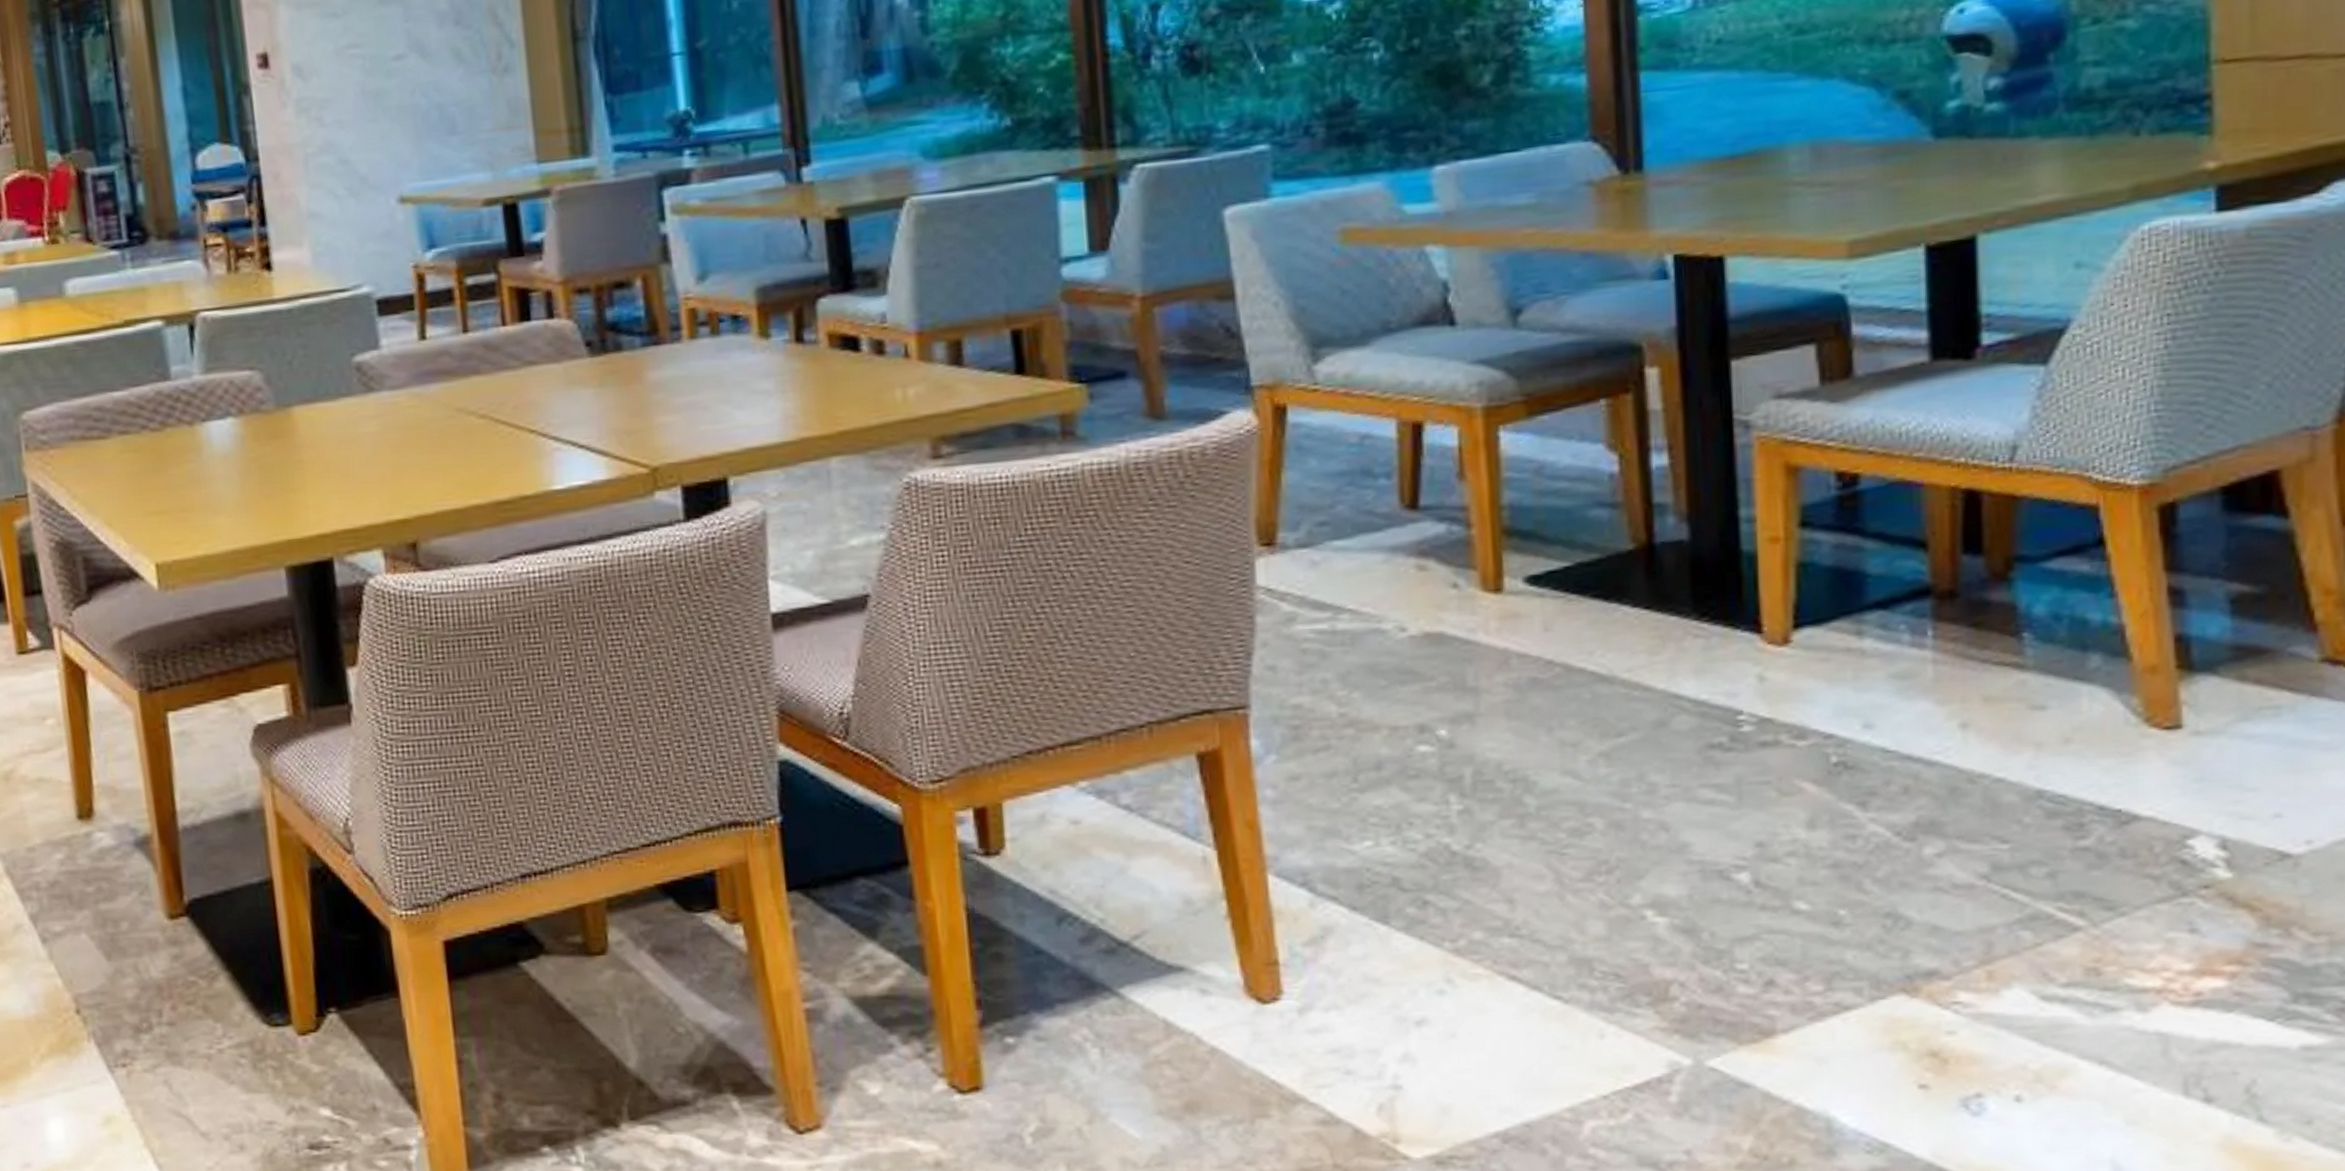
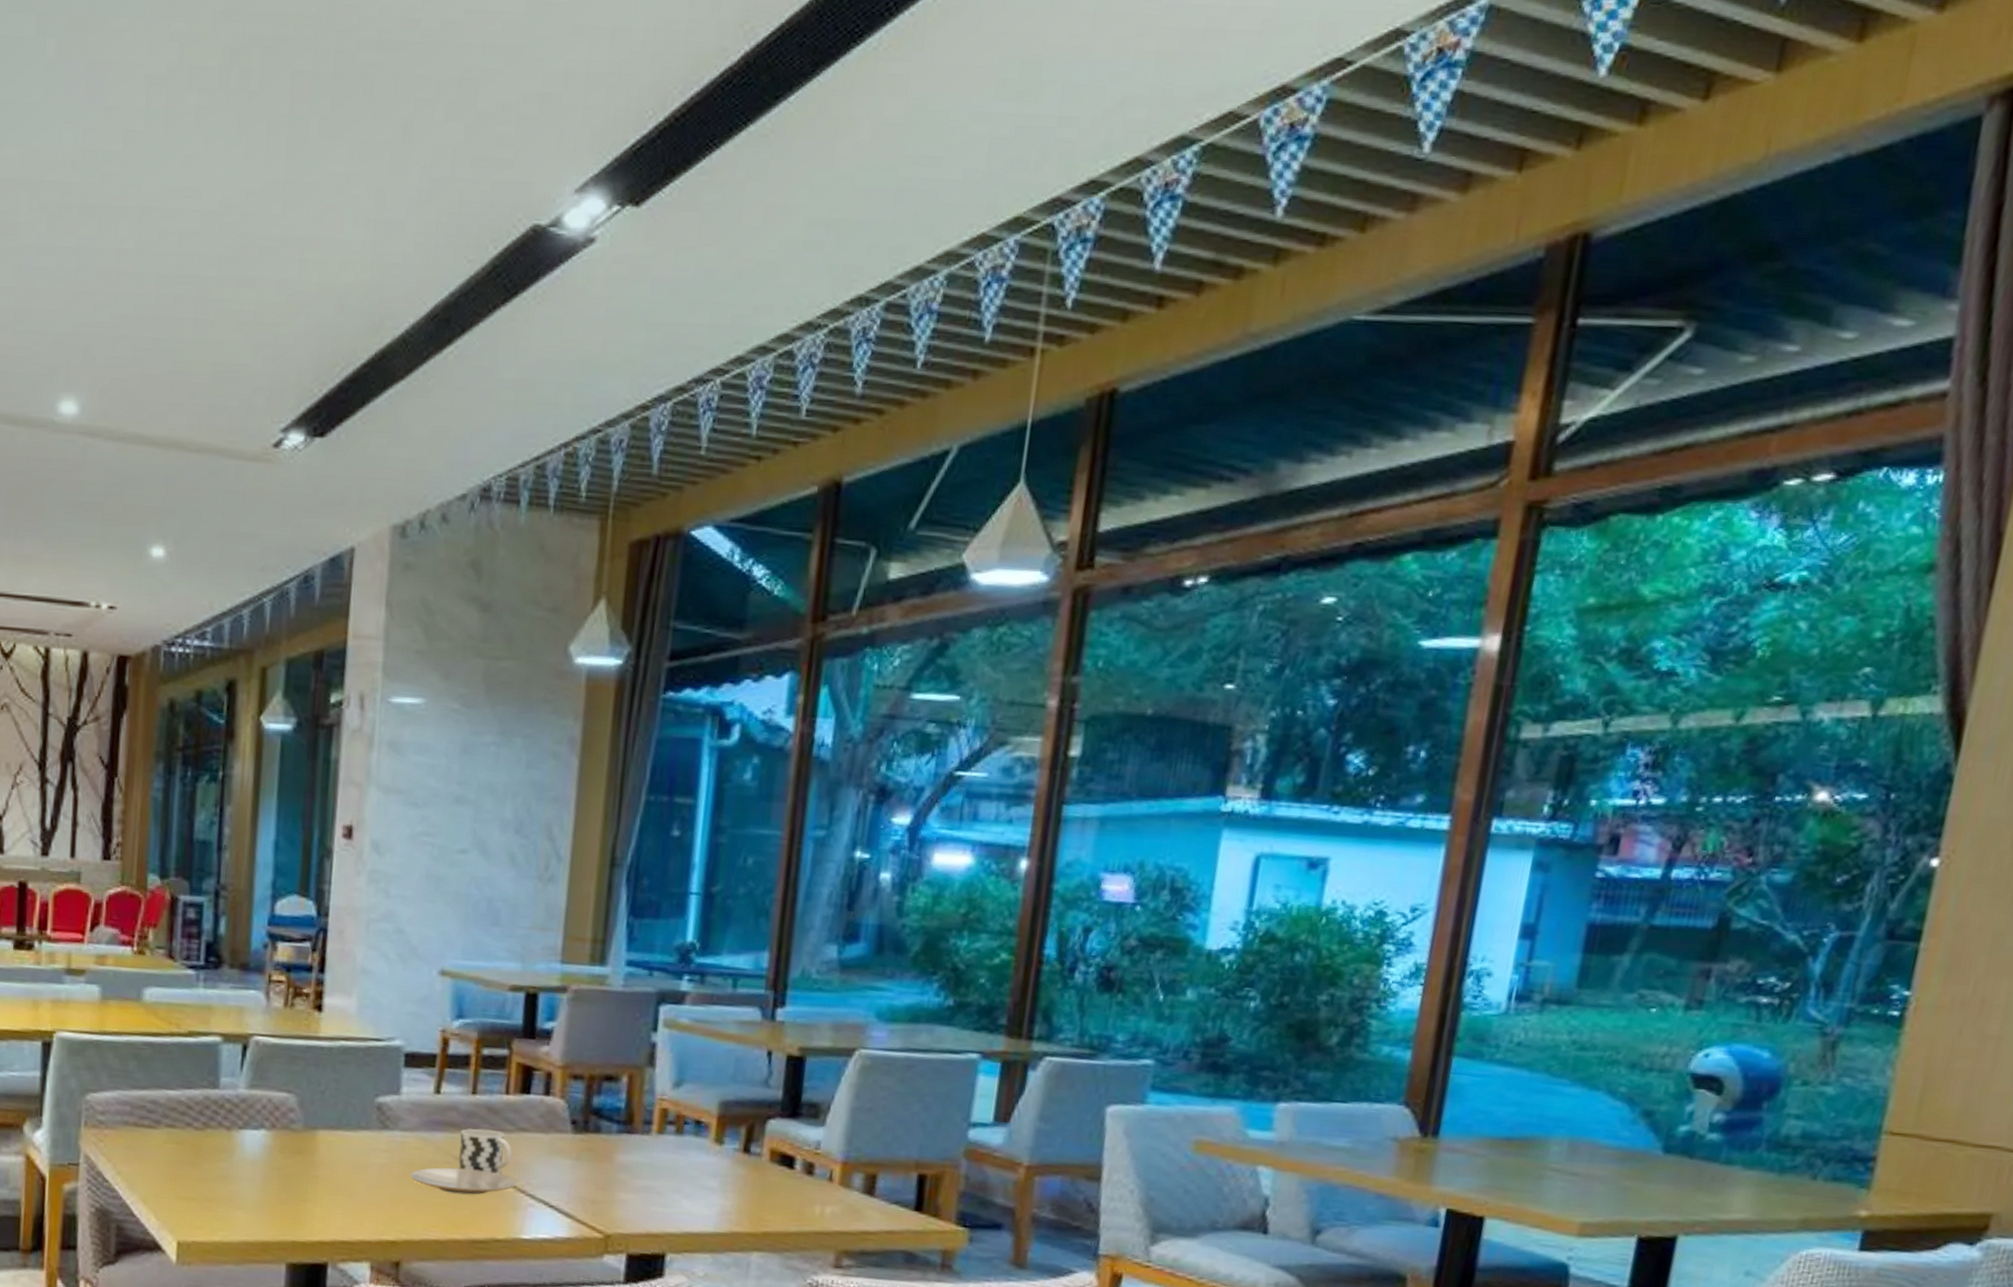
plate: none [409,418,536,452] -> present [410,1167,517,1195]
cup: none [457,369,524,423] -> present [457,1128,513,1175]

